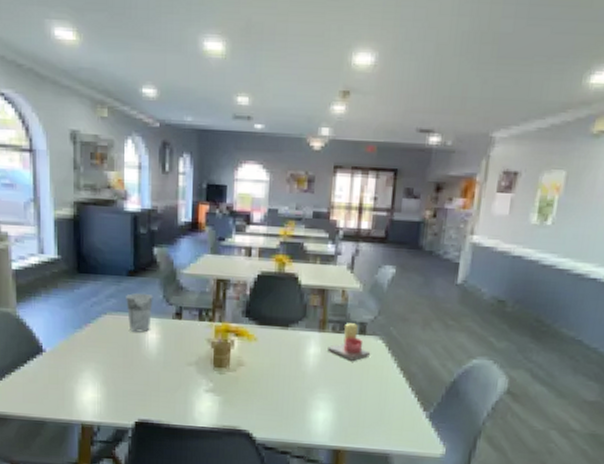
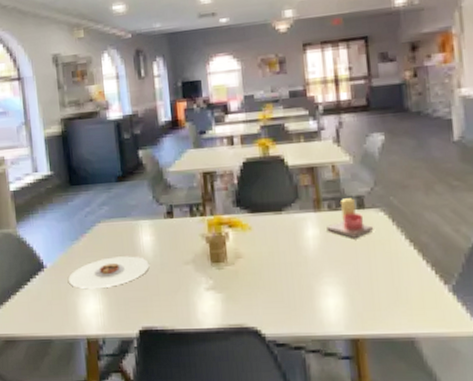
plate: none [68,349,152,379] -> present [68,256,150,289]
cup: present [126,293,153,333] -> none [117,197,144,237]

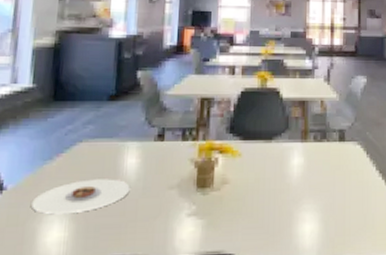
candle: present [326,198,374,238] -> none [310,131,351,168]

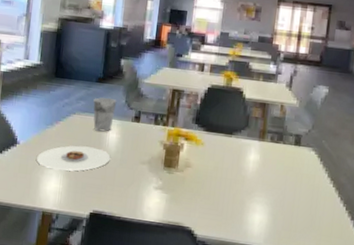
cup: none [105,118,135,158] -> present [93,97,117,132]

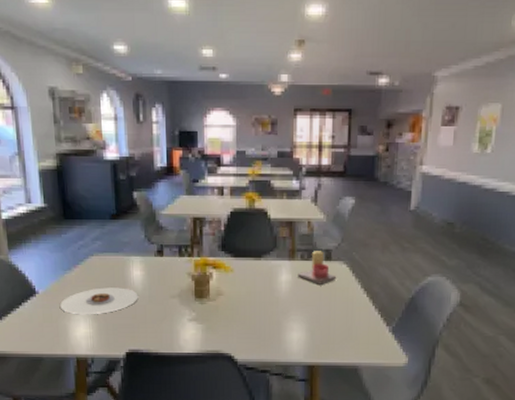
cup: present [93,97,117,132] -> none [110,235,136,270]
candle: none [266,134,305,169] -> present [298,251,337,285]

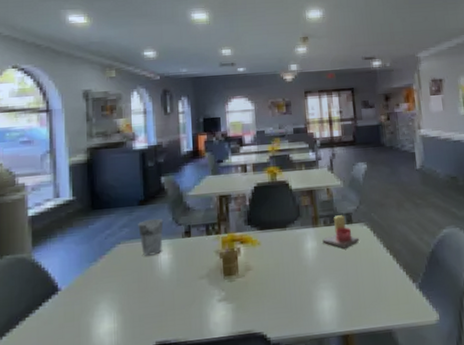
plate: present [60,287,138,315] -> none [84,274,166,309]
cup: none [110,235,136,270] -> present [138,219,164,256]

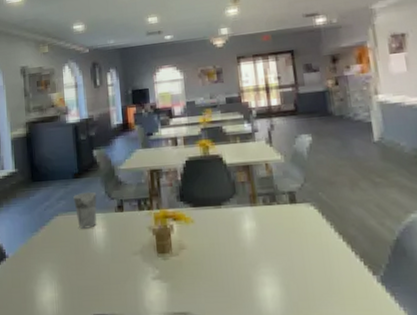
candle: present [322,215,360,248] -> none [262,193,306,231]

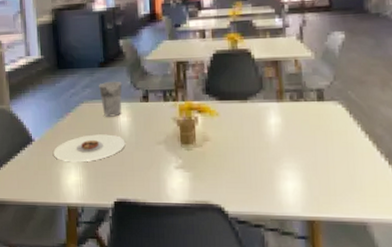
plate: none [28,247,101,278] -> present [53,134,126,163]

